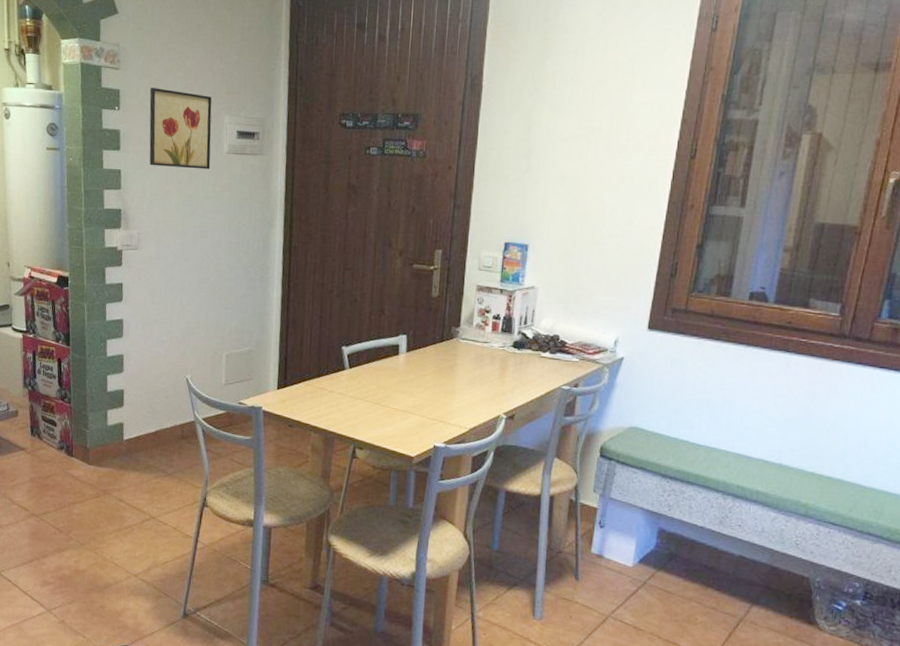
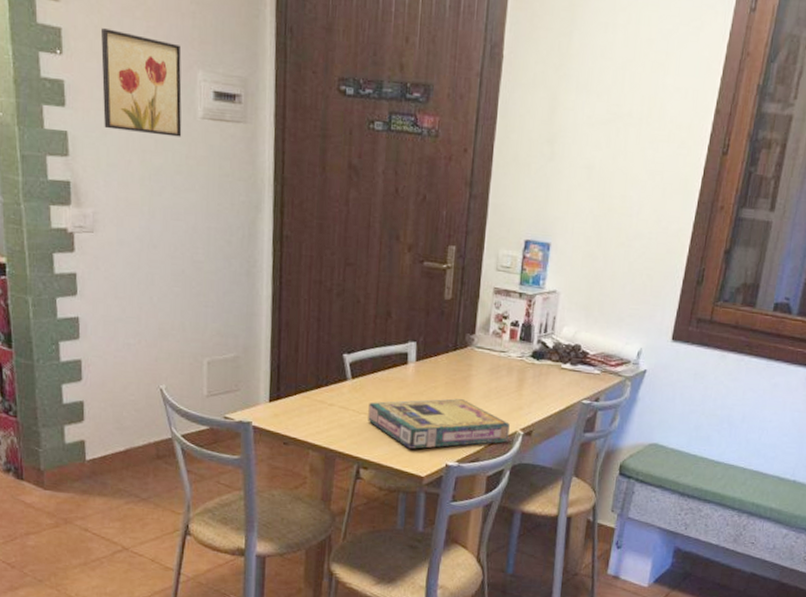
video game box: none [363,385,493,432] -> present [368,398,510,449]

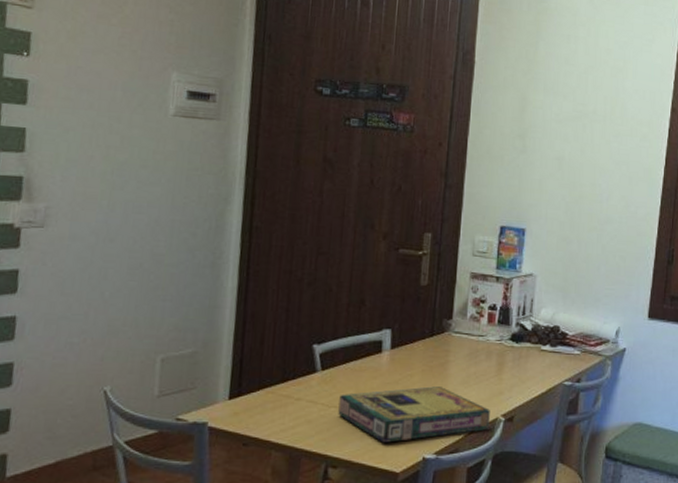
wall art: present [101,28,182,137] -> none [67,33,157,134]

